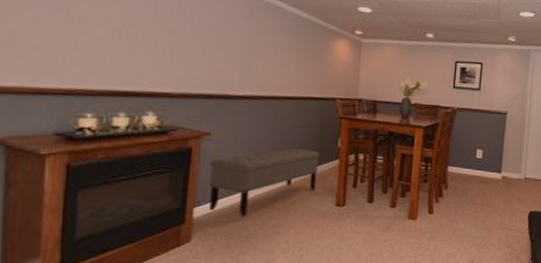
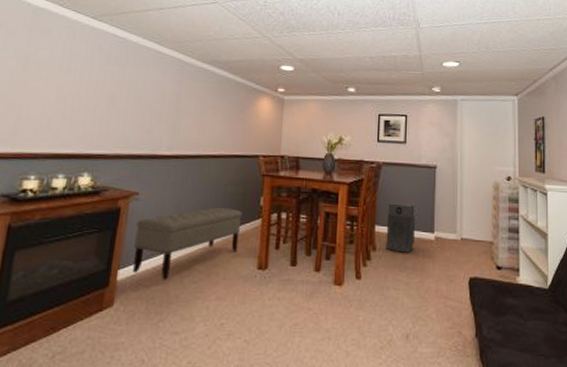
air purifier: none [457,145,486,191] -> present [386,202,416,253]

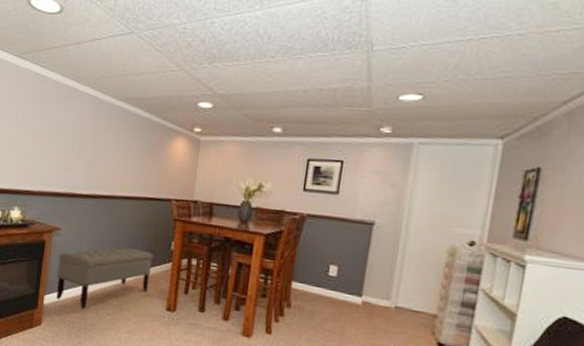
air purifier: present [386,202,416,253] -> none [302,258,342,315]

